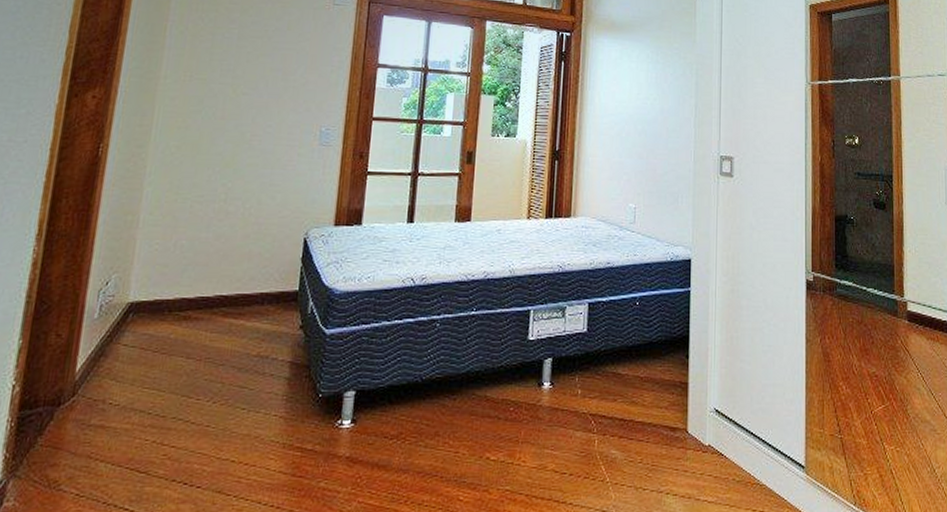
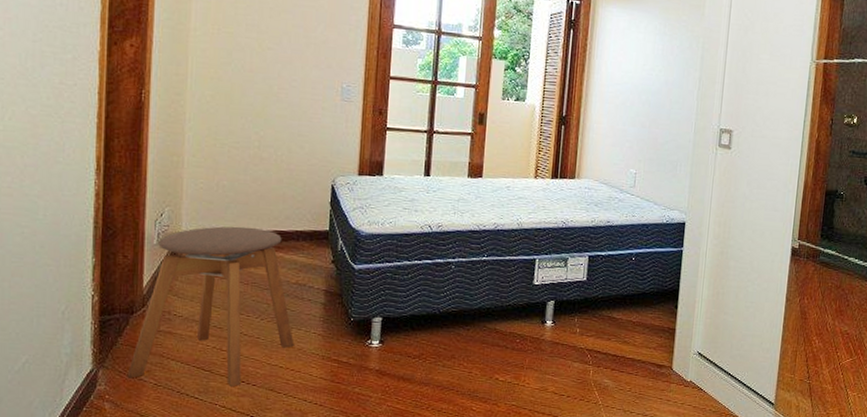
stool: none [43,292,251,492] -> present [127,226,295,387]

